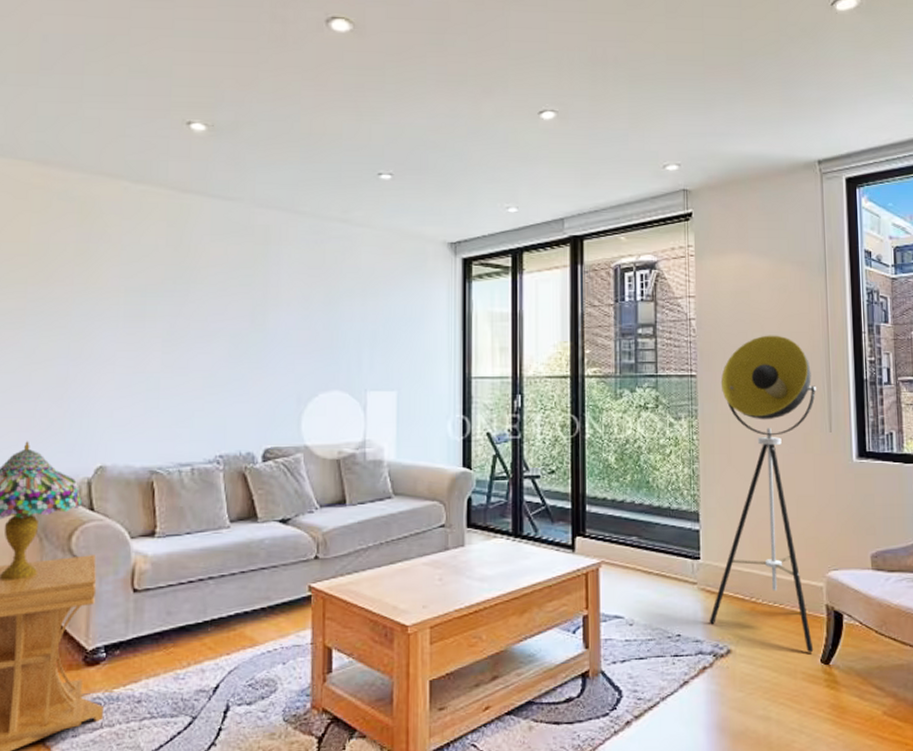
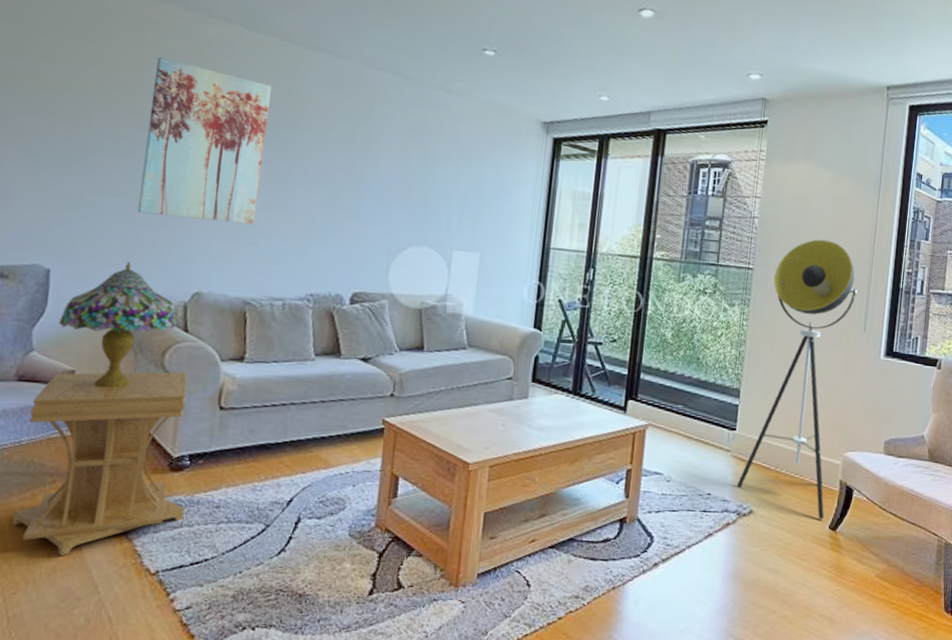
wall art: none [32,223,162,388] -> present [137,57,272,225]

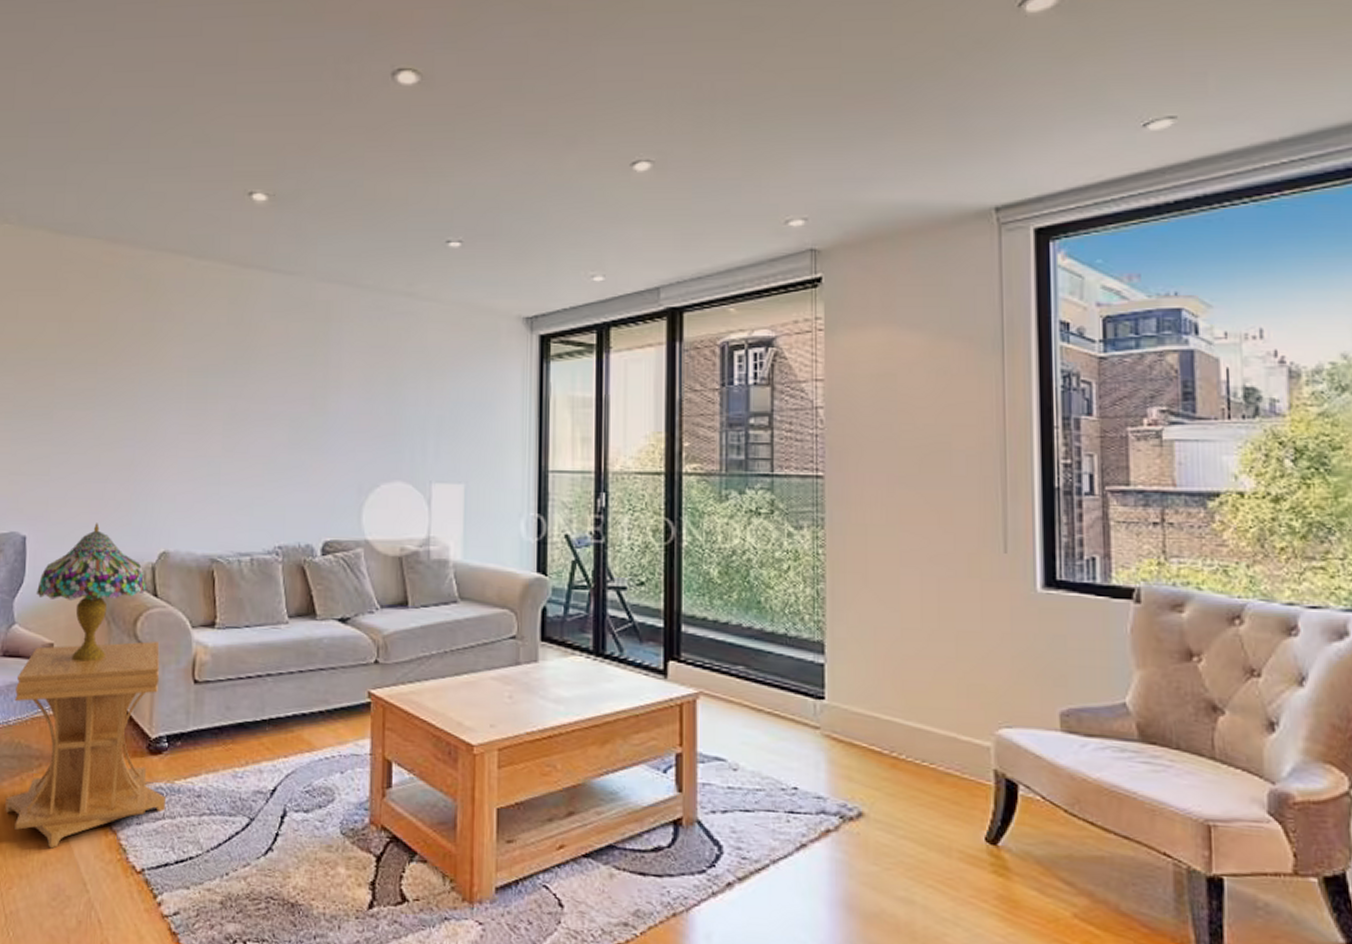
wall art: present [137,57,272,225] -> none [101,302,223,472]
floor lamp: present [737,239,858,520] -> none [834,428,987,828]

